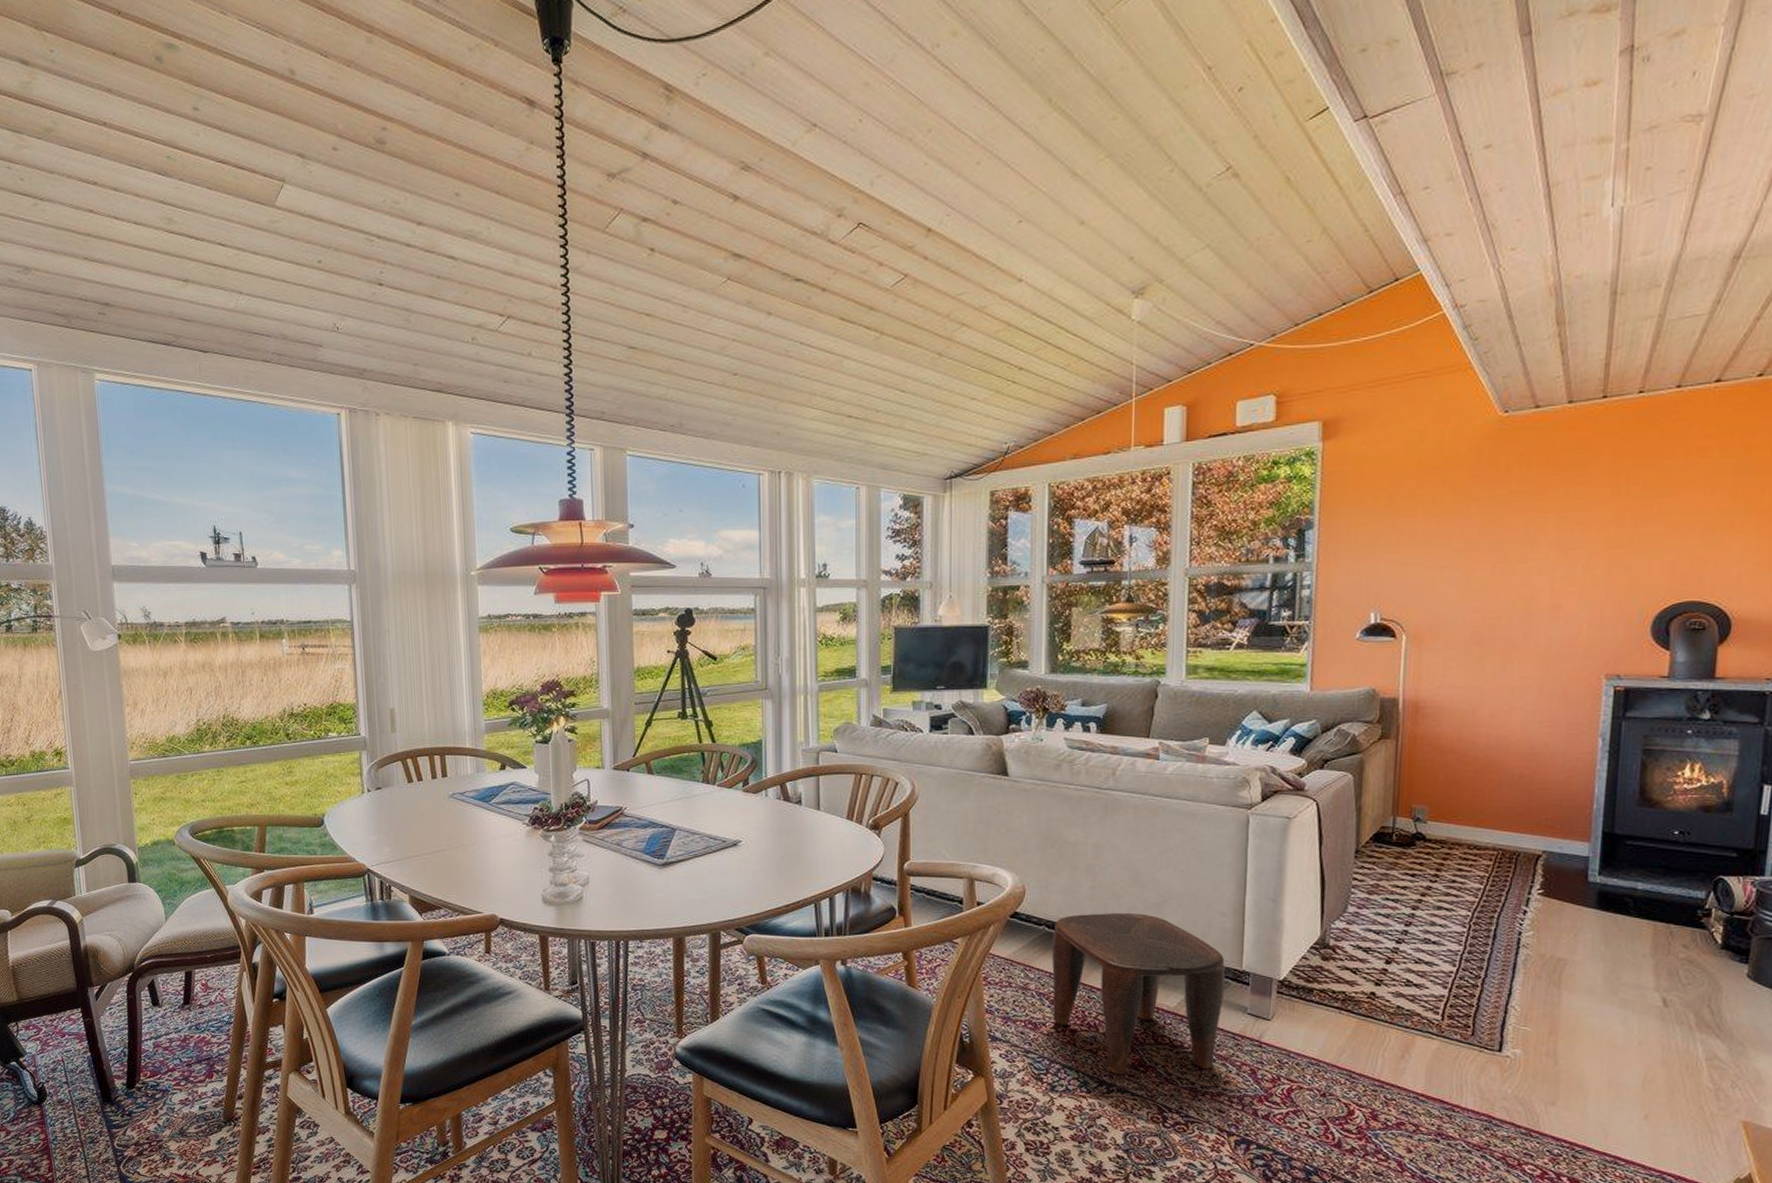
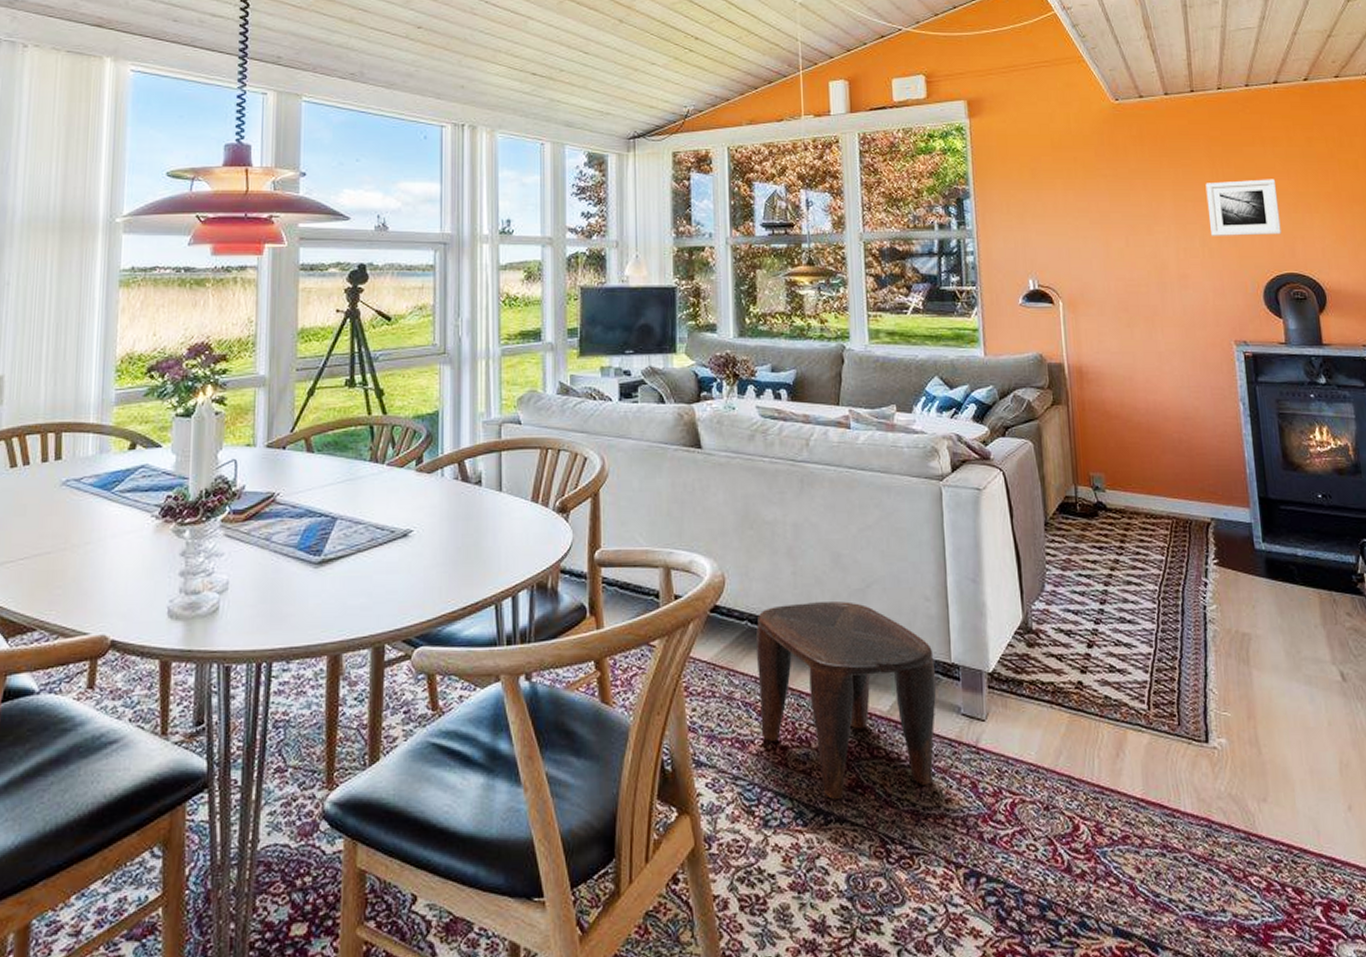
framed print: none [1599,495,1694,562] -> present [1205,179,1281,236]

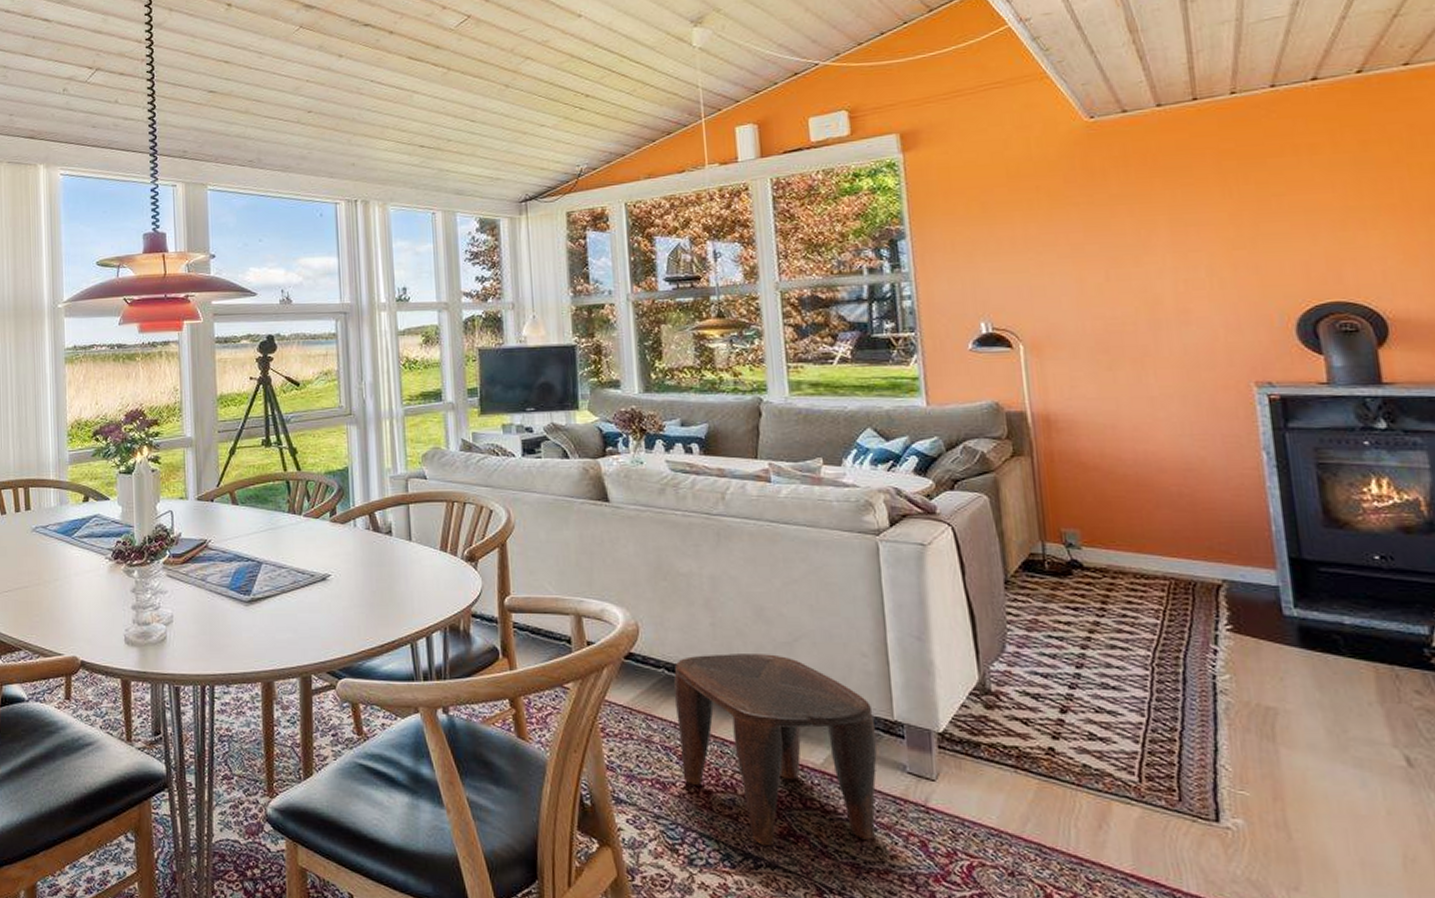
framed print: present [1205,179,1281,236] -> none [1214,193,1322,264]

